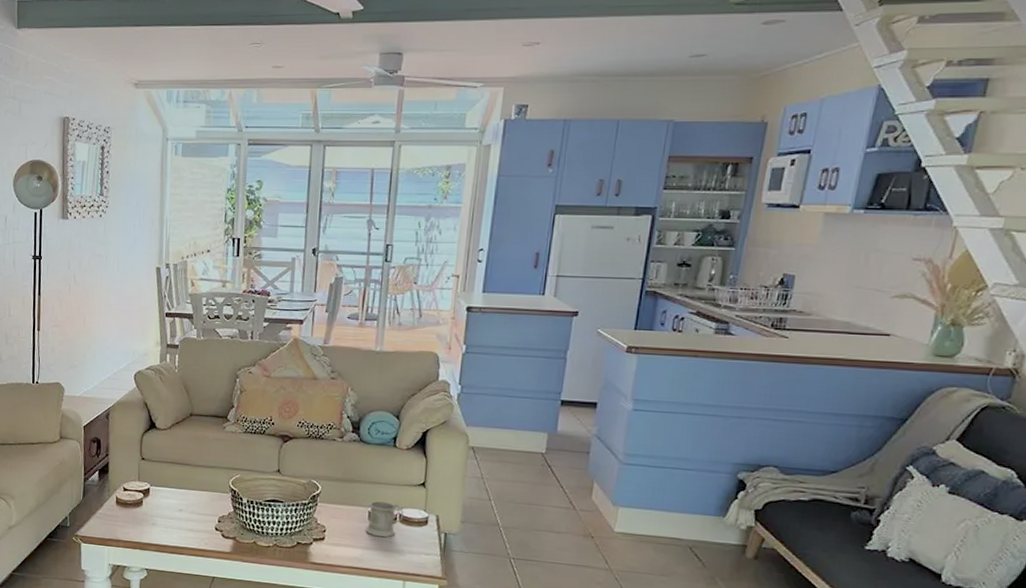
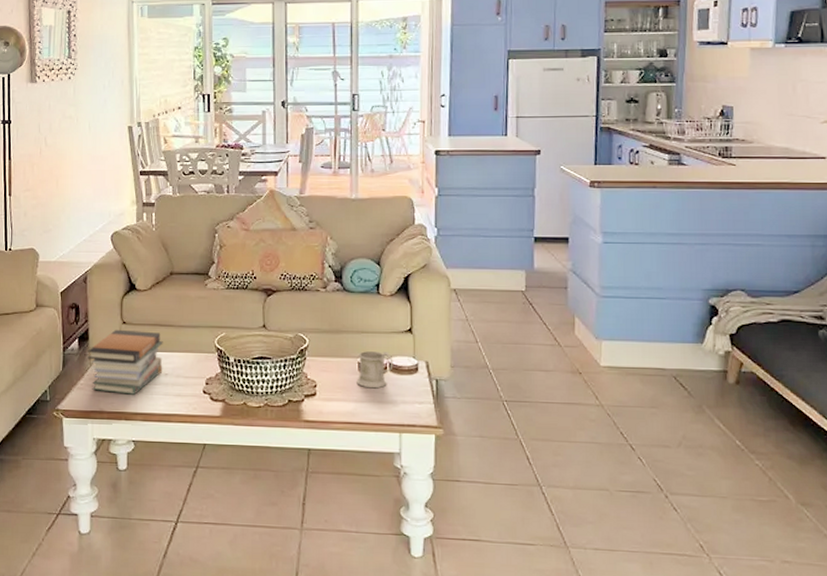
book stack: none [107,464,180,527] -> present [88,329,163,395]

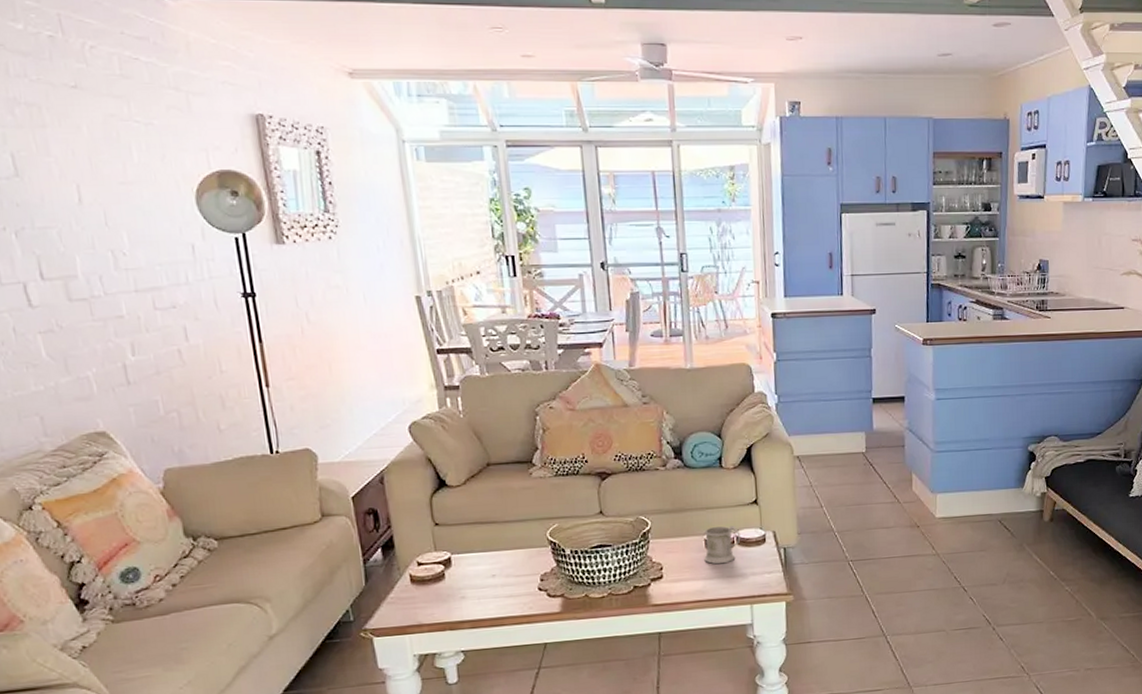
book stack: present [88,329,163,395] -> none [395,531,489,603]

